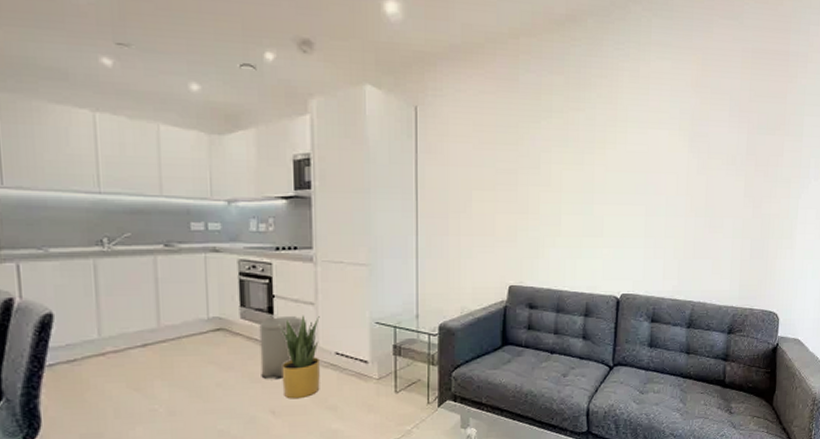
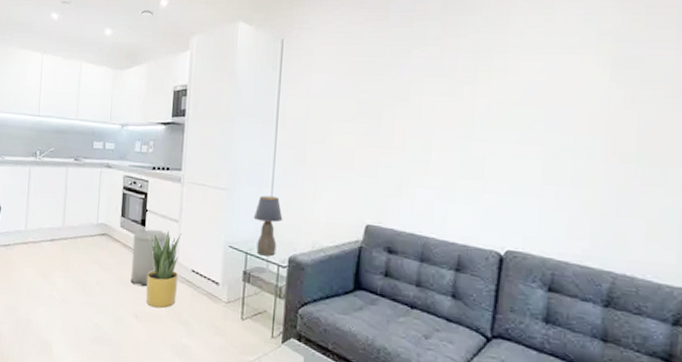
table lamp: none [399,268,430,327] -> present [253,195,283,257]

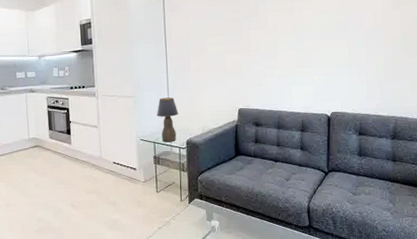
pedal bin: present [130,229,167,287] -> none [61,135,90,182]
planter: present [145,230,182,308] -> none [74,135,104,196]

